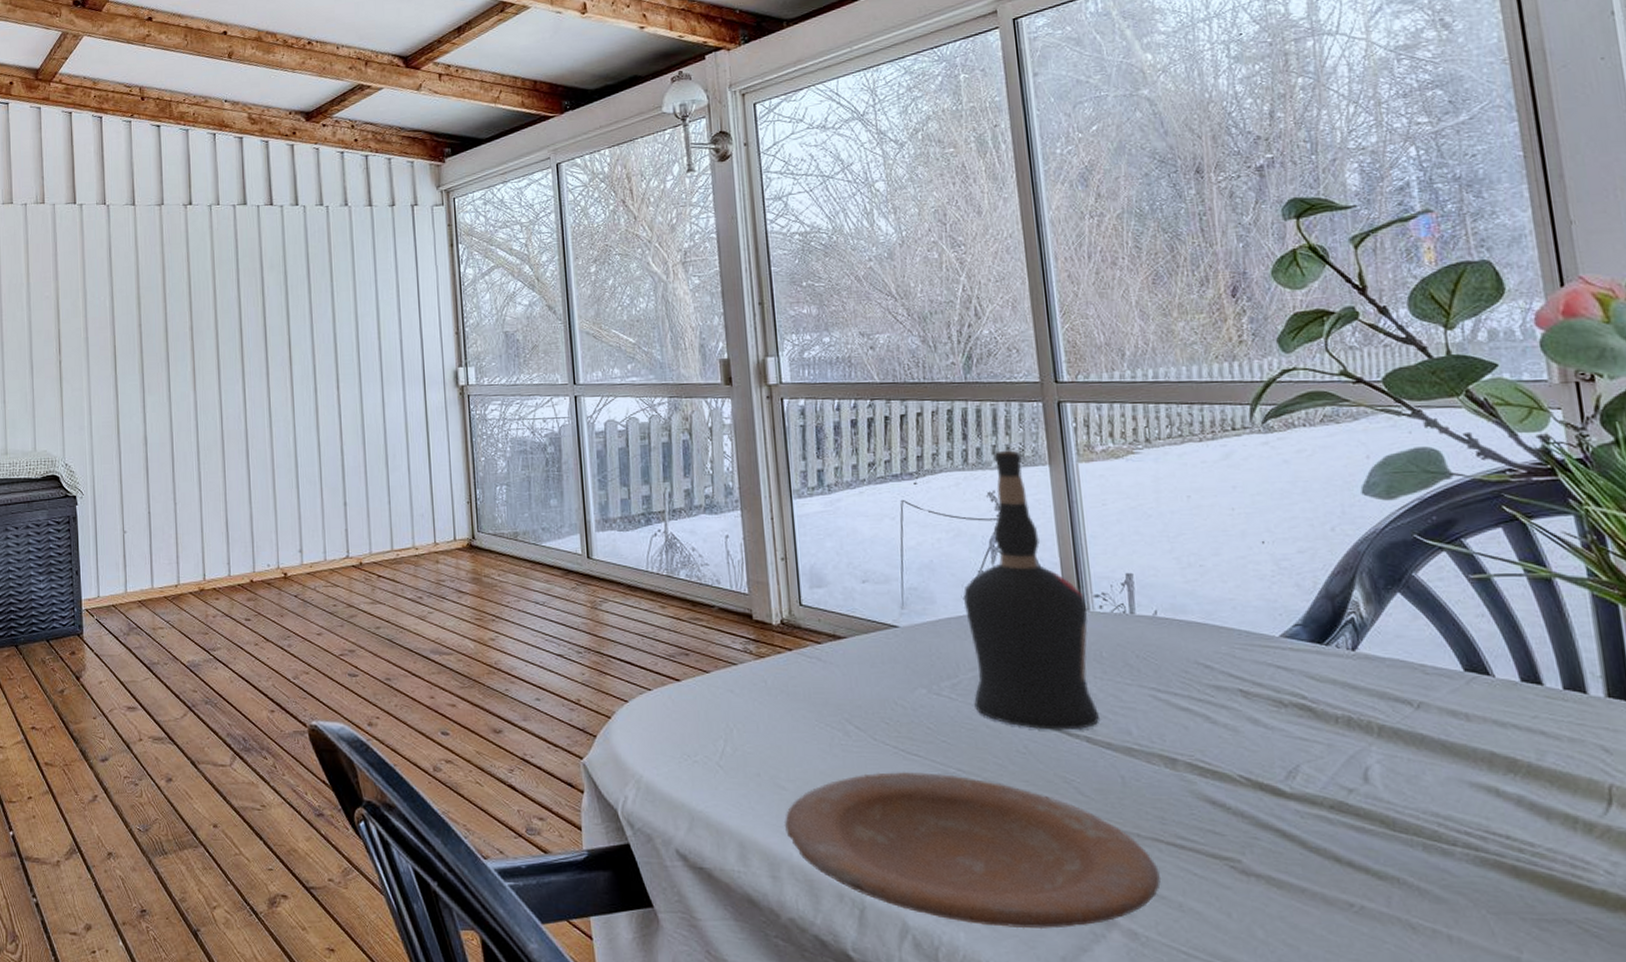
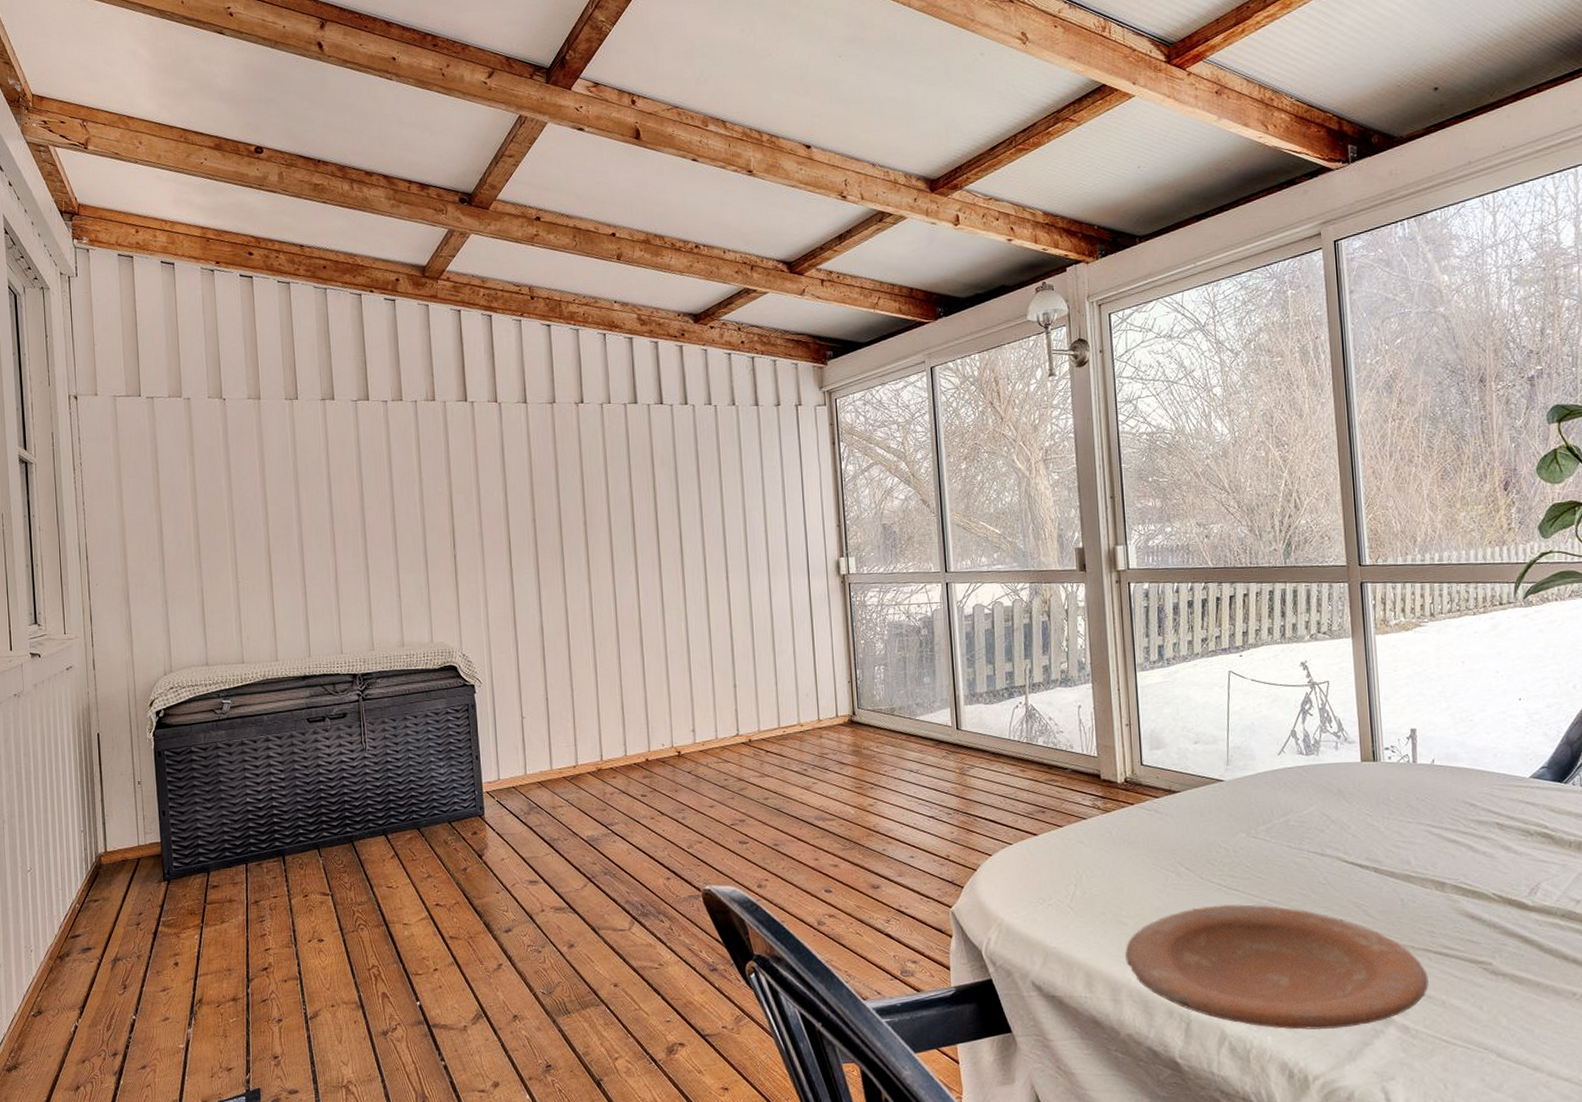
liquor bottle: present [963,450,1101,731] -> none [1278,625,1386,864]

